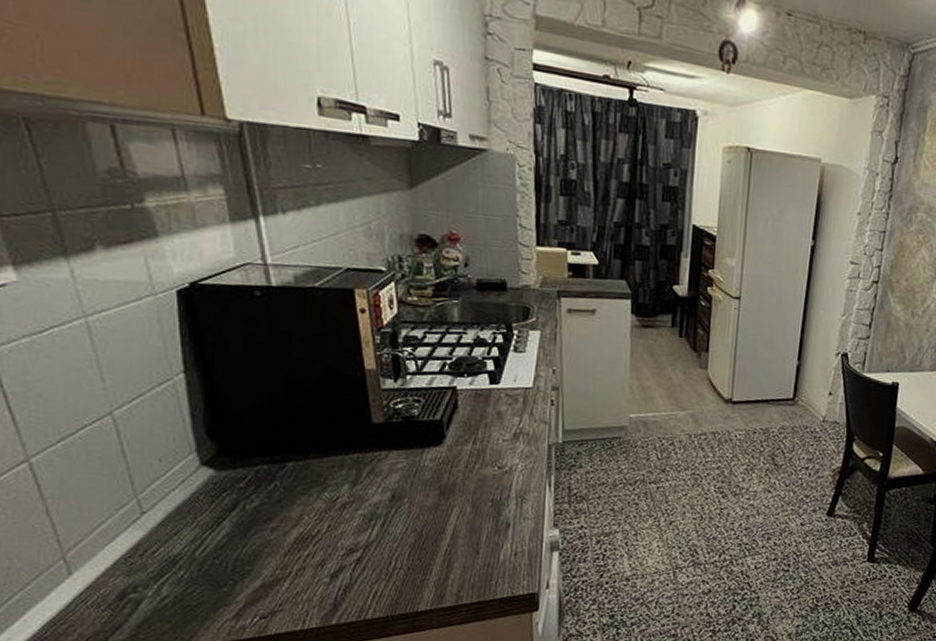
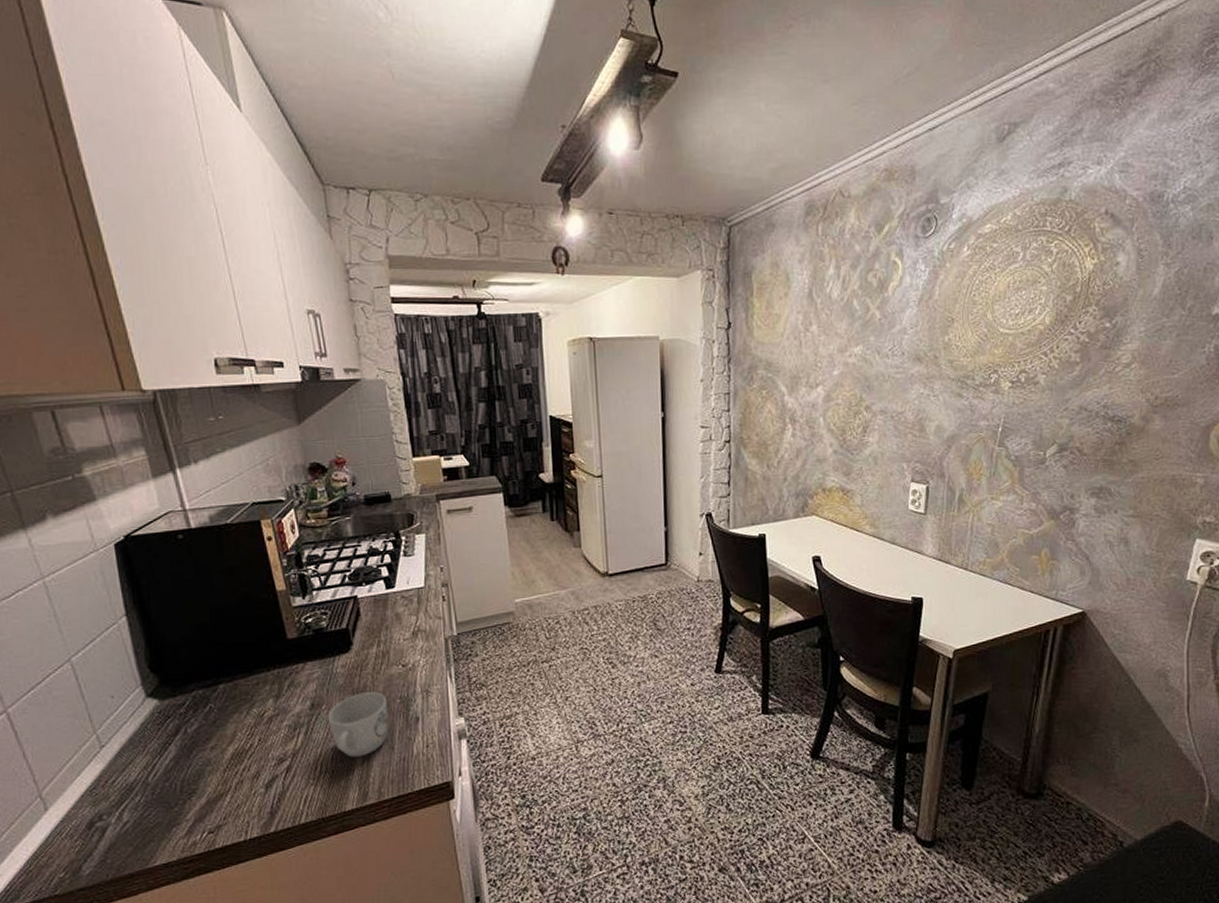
mug: none [409,490,477,557] -> present [328,692,389,757]

